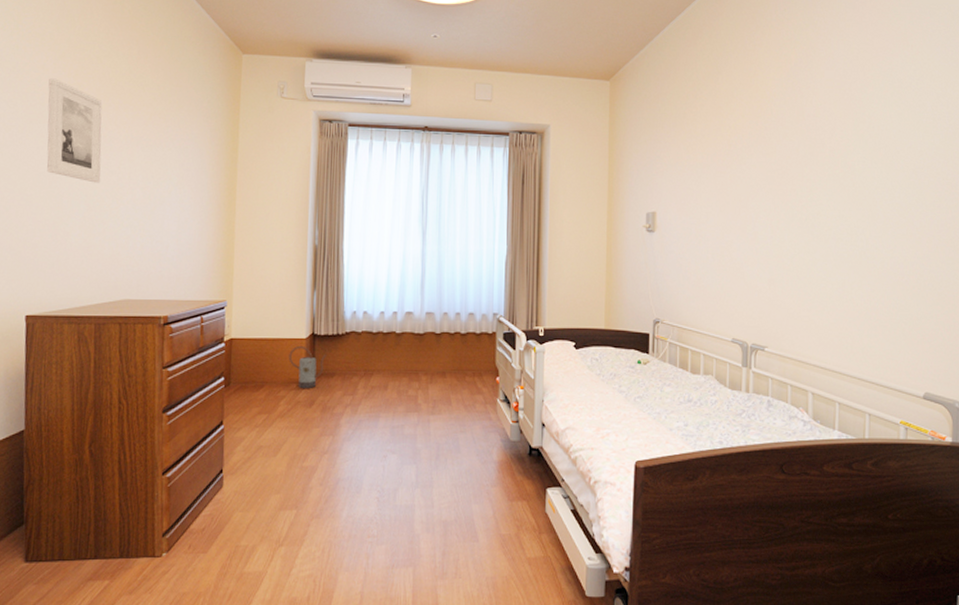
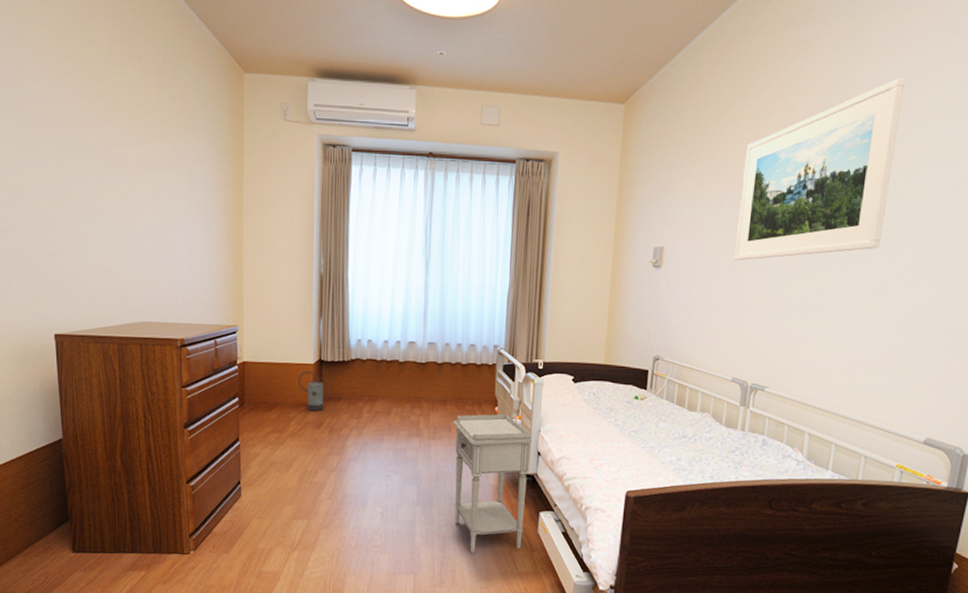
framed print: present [47,78,103,183] -> none [57,98,114,207]
nightstand: none [453,385,535,539] -> present [453,414,532,553]
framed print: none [723,57,861,223] -> present [734,78,904,260]

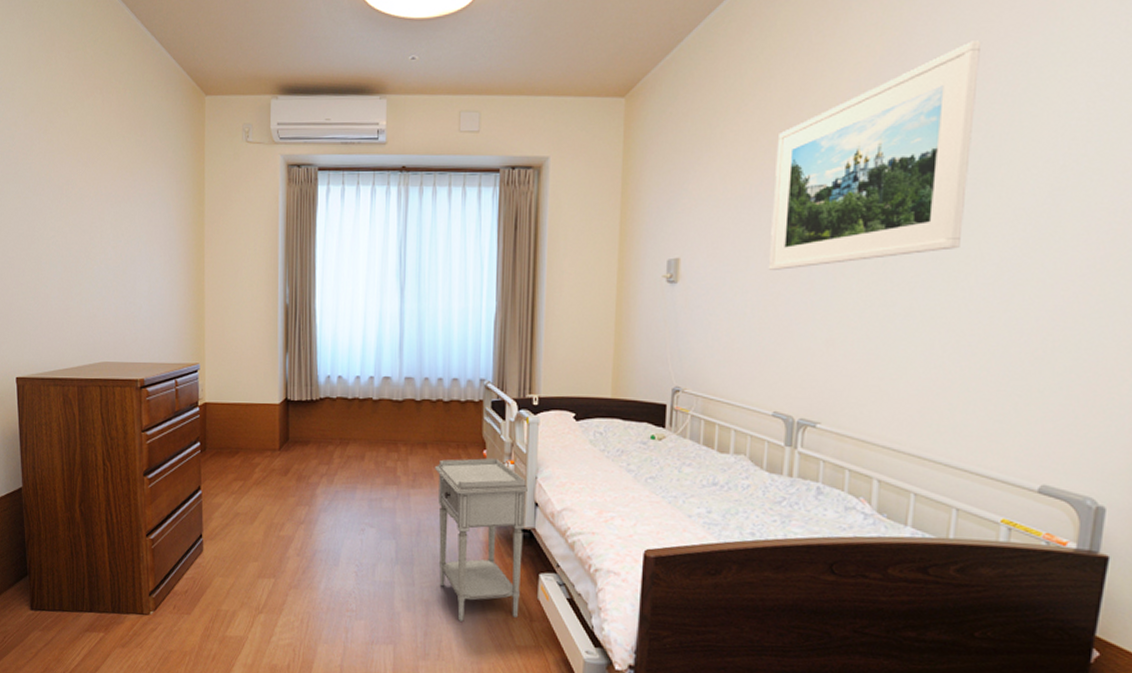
watering can: present [298,371,334,412] -> none [262,412,302,457]

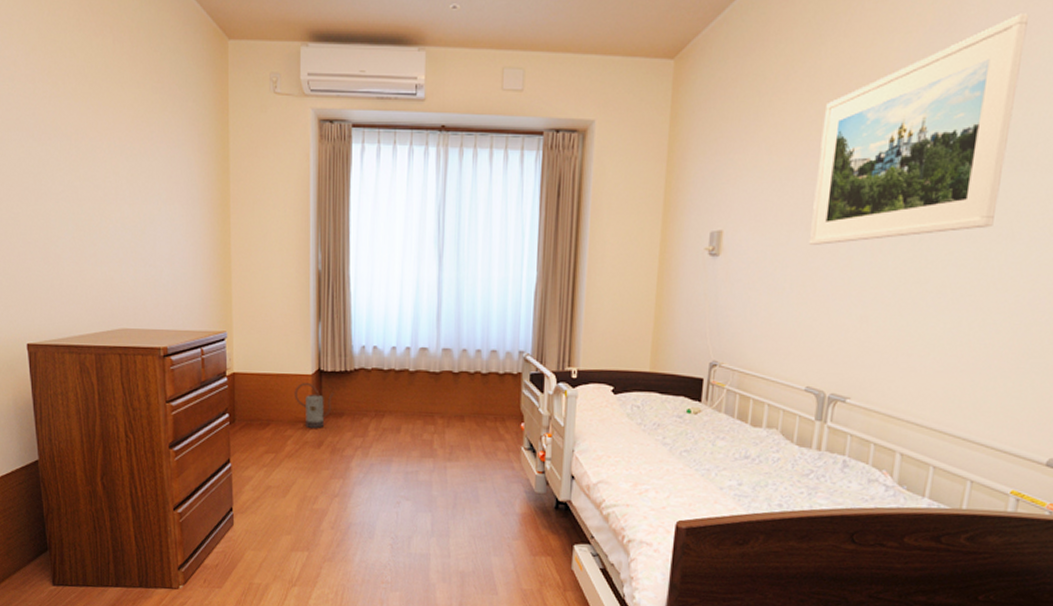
watering can: none [262,412,302,457] -> present [294,383,335,429]
nightstand: present [435,458,528,621] -> none [472,431,564,592]

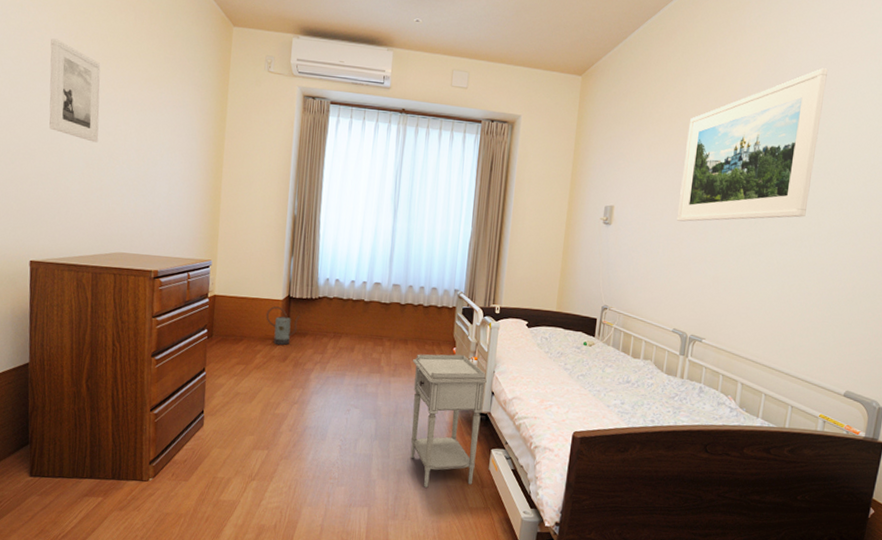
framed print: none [22,77,87,199] -> present [49,38,101,143]
nightstand: none [472,431,564,592] -> present [410,354,487,488]

